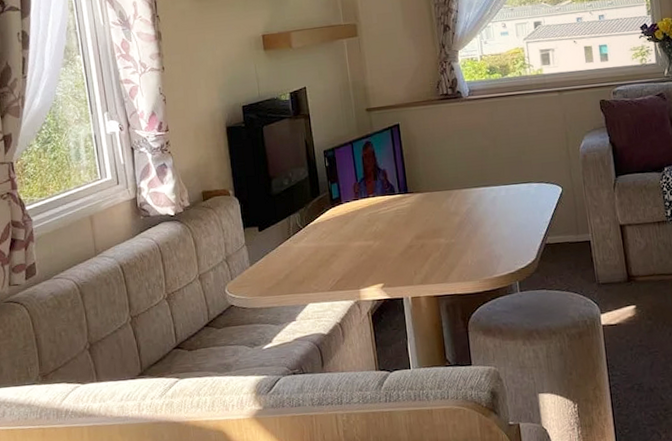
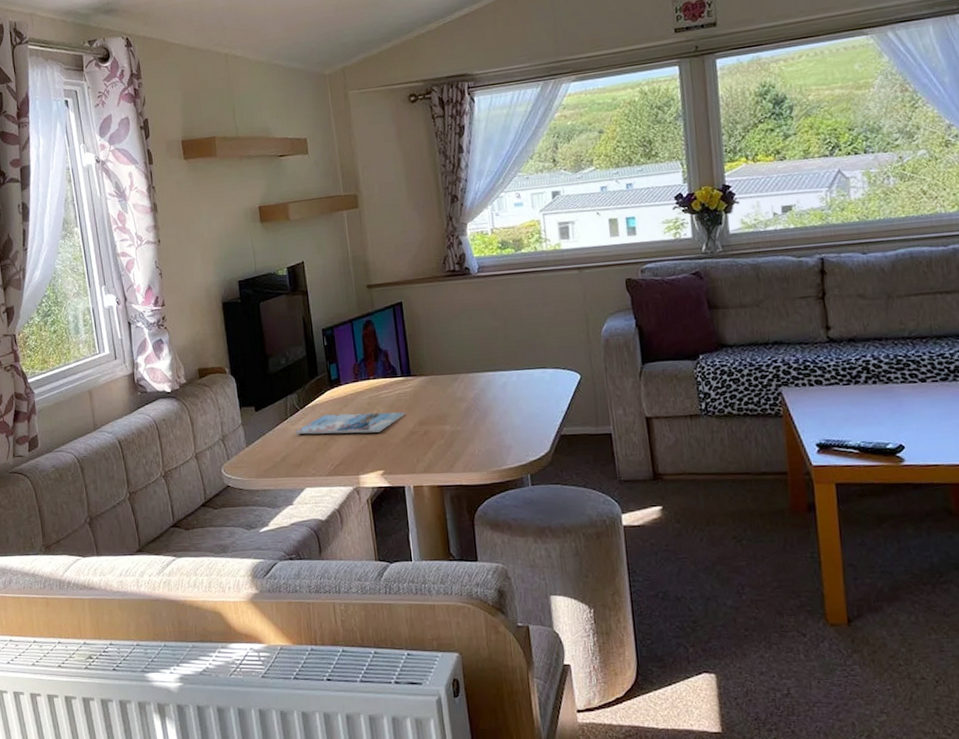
magazine: none [297,227,402,252] -> present [295,412,404,435]

